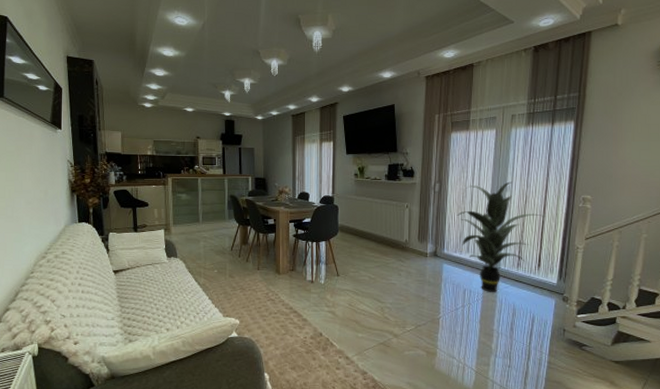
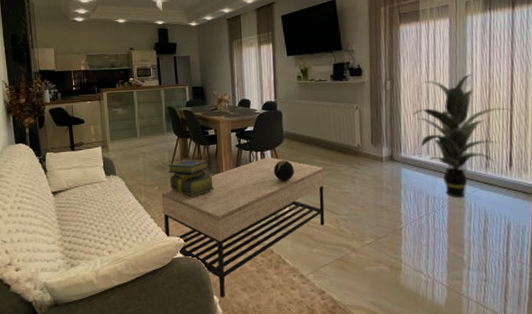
coffee table: none [220,247,374,376] -> present [161,156,325,299]
stack of books: none [228,246,271,281] -> present [168,159,215,197]
decorative orb: none [327,251,346,271] -> present [273,160,294,181]

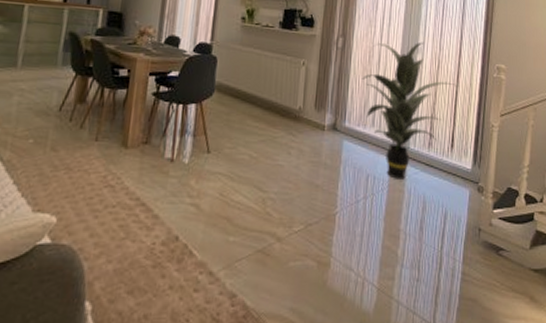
coffee table: present [161,156,325,299] -> none [30,111,258,306]
stack of books: present [168,159,215,197] -> none [51,105,117,158]
decorative orb: present [273,160,294,181] -> none [195,118,222,145]

